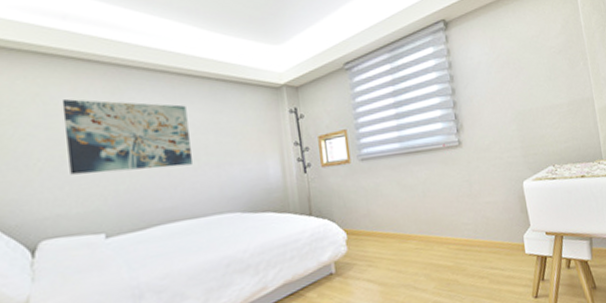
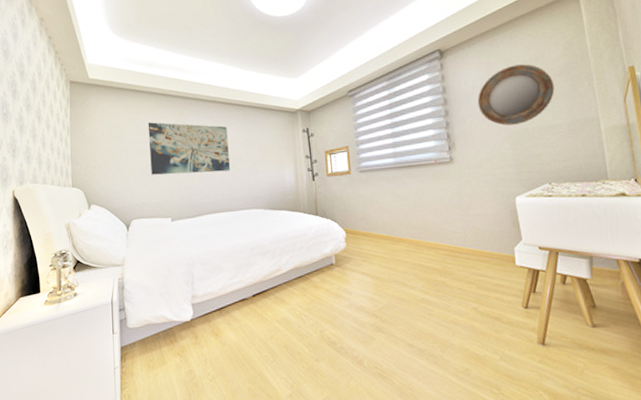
home mirror: none [483,40,555,106] -> present [477,64,555,126]

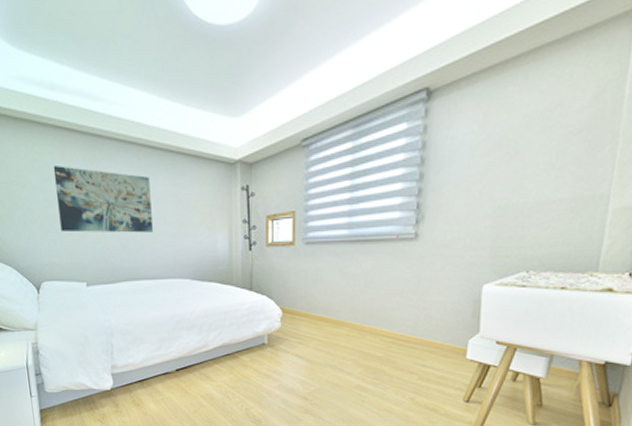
home mirror: present [477,64,555,126] -> none [462,116,566,197]

